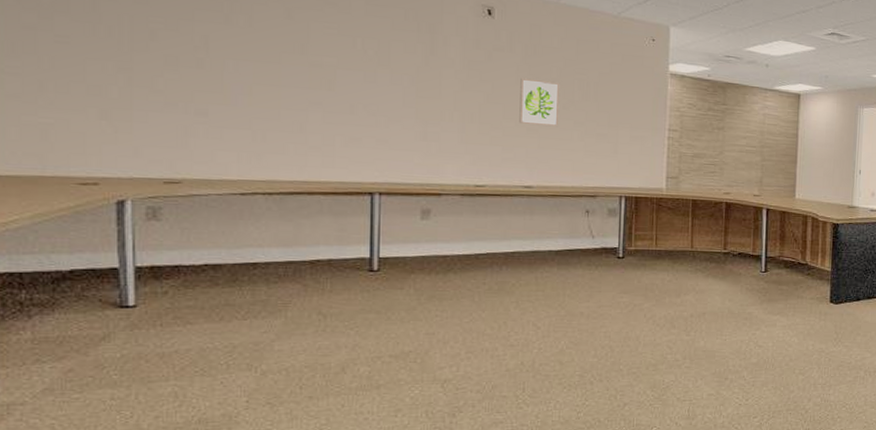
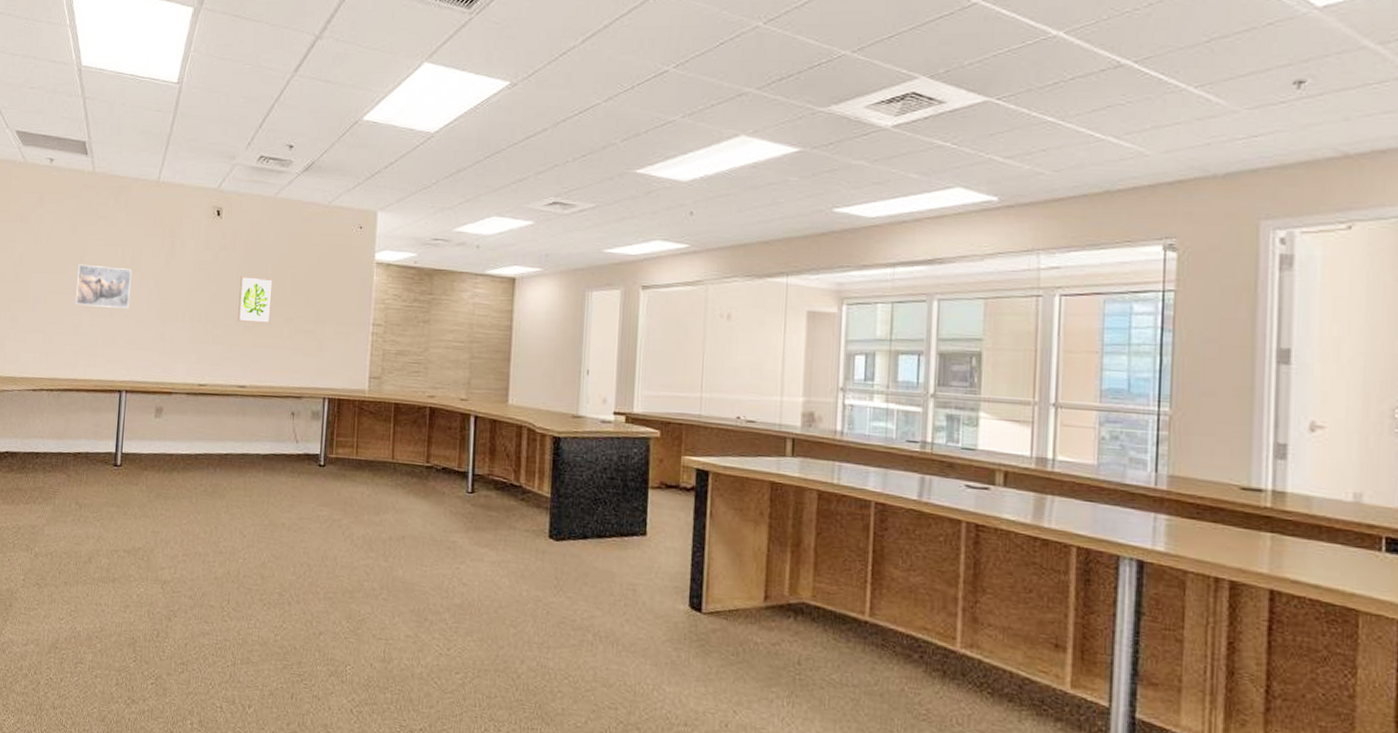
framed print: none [298,53,377,106] -> present [76,264,131,308]

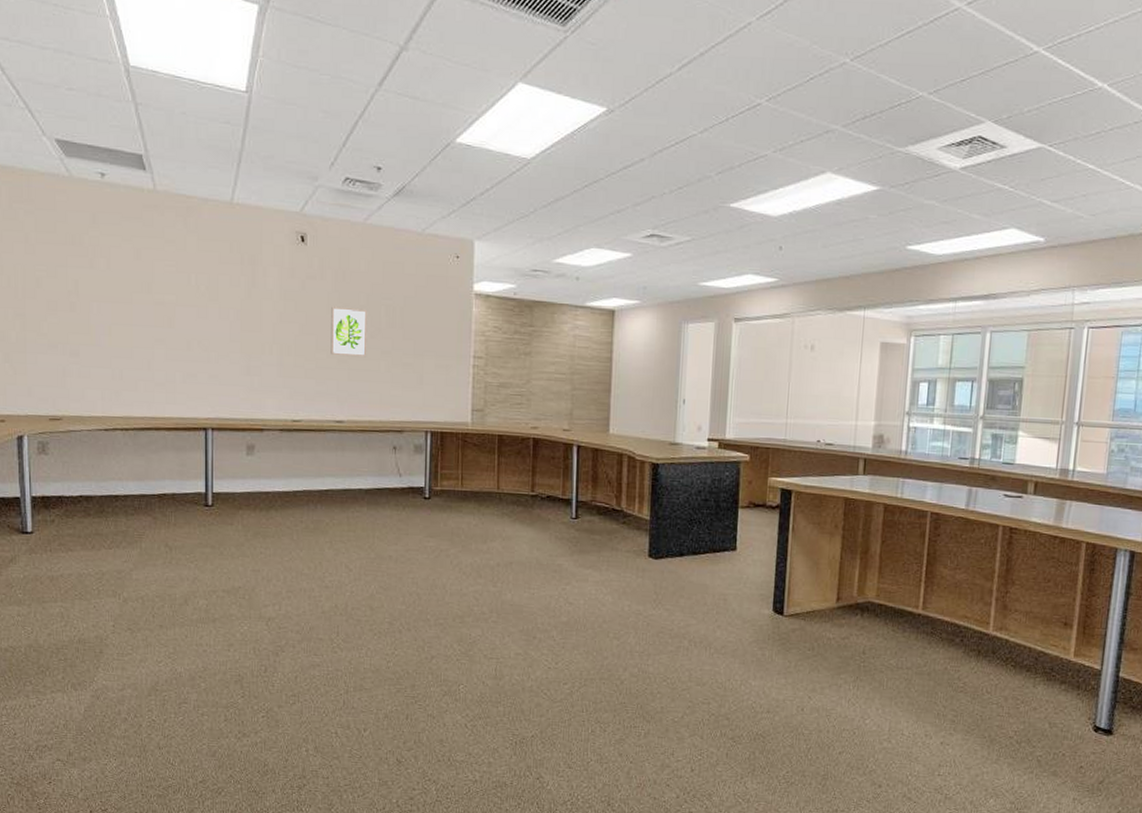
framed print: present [76,264,131,308] -> none [146,292,208,341]

